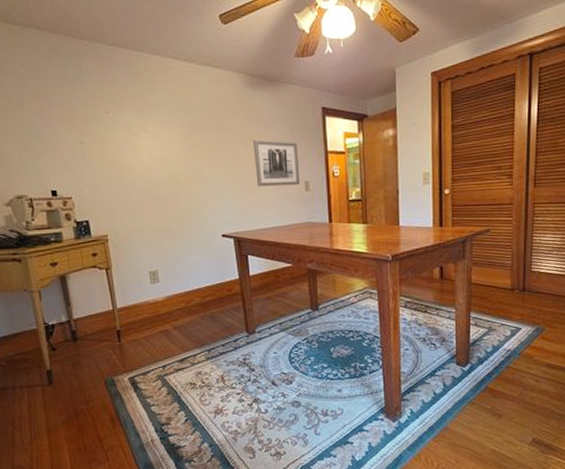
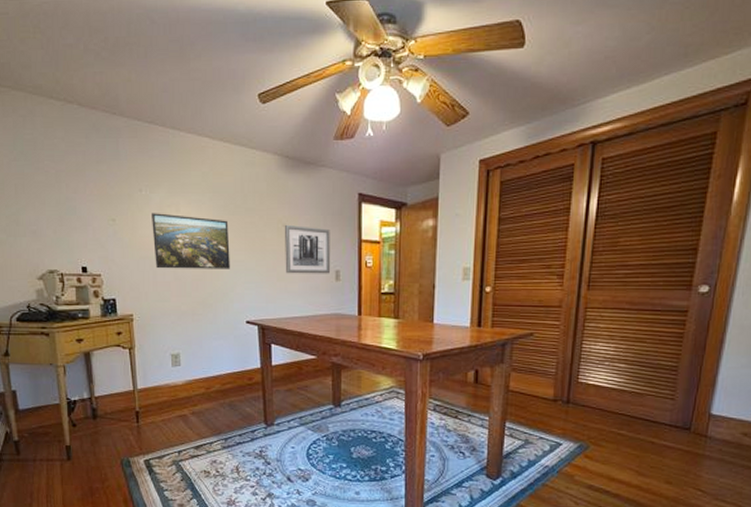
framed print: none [120,134,202,189] -> present [152,213,230,269]

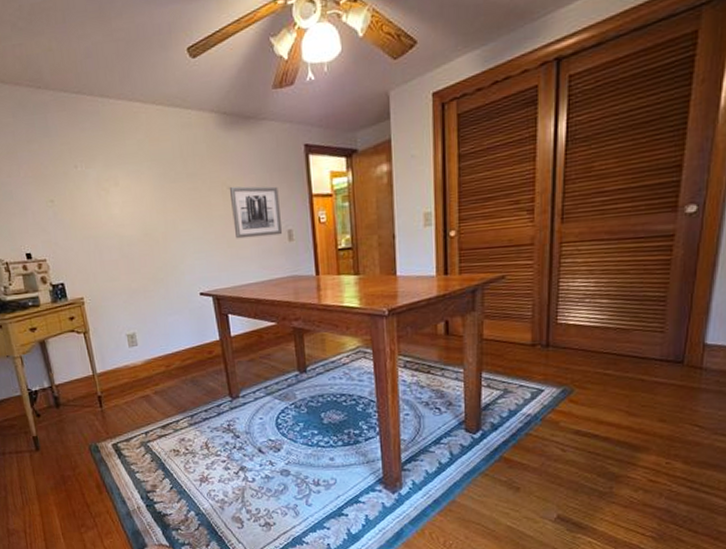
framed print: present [152,213,230,269] -> none [90,188,177,248]

